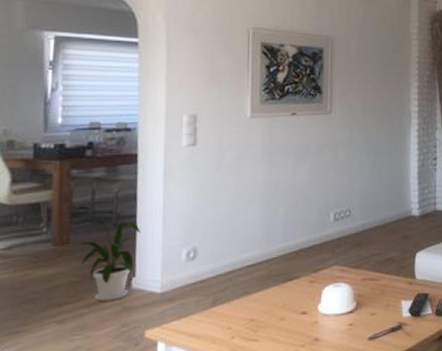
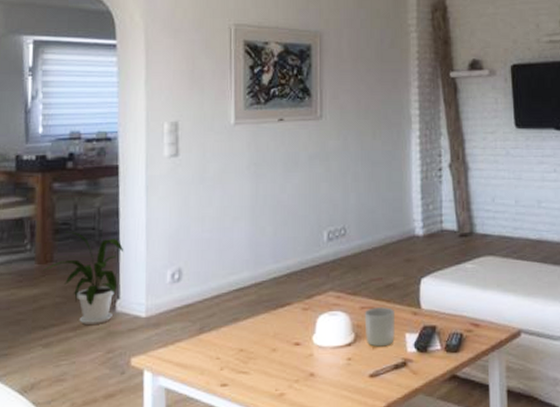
mug: none [365,278,392,313] -> present [364,307,395,347]

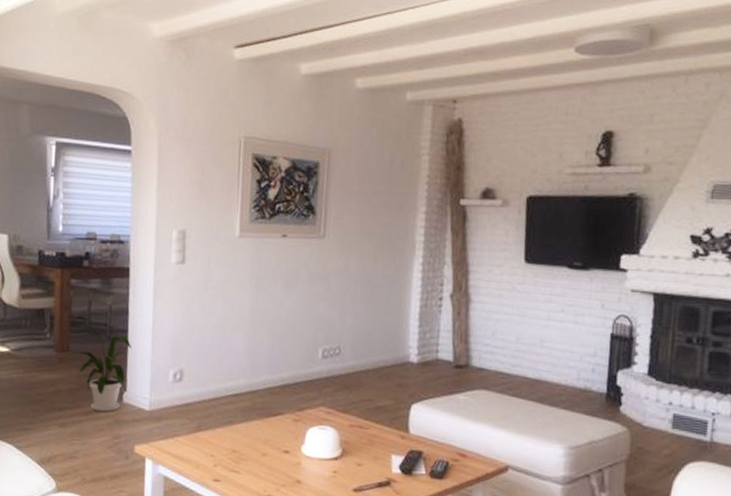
mug: present [364,307,395,347] -> none [352,426,383,465]

